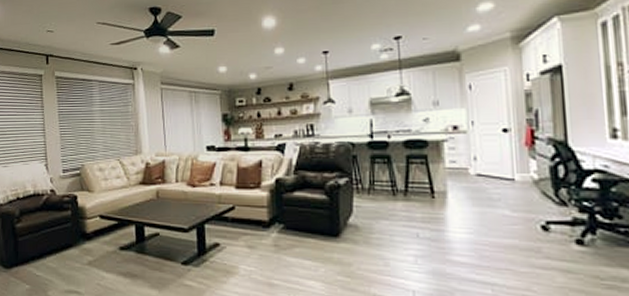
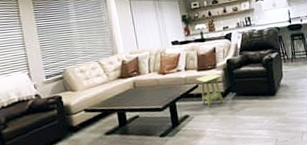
side table: none [233,193,266,239] -> present [196,73,223,108]

